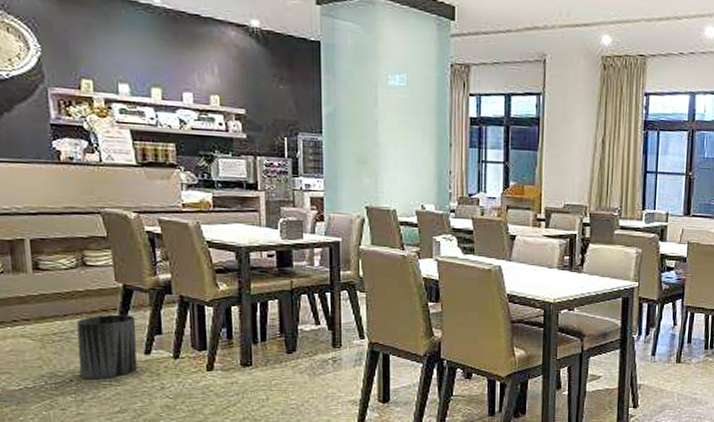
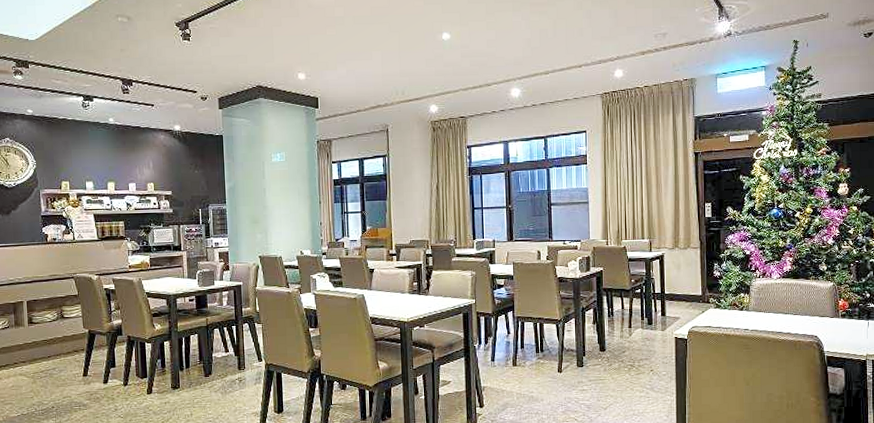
trash can: present [77,314,137,379] -> none [57,353,98,406]

